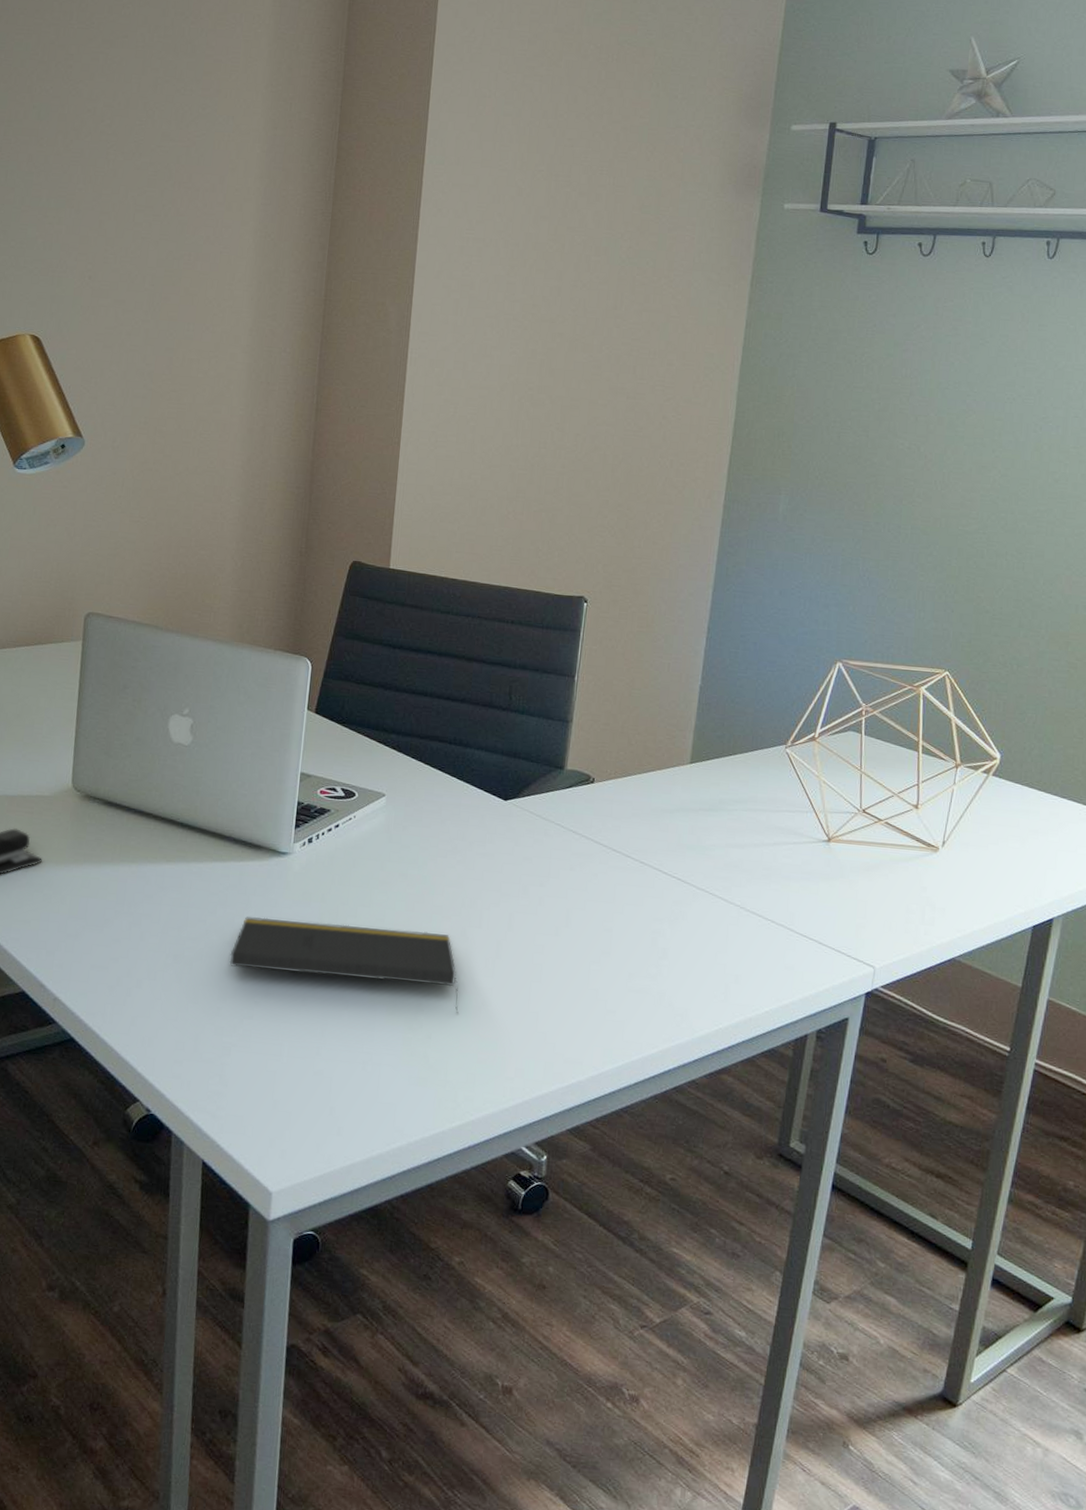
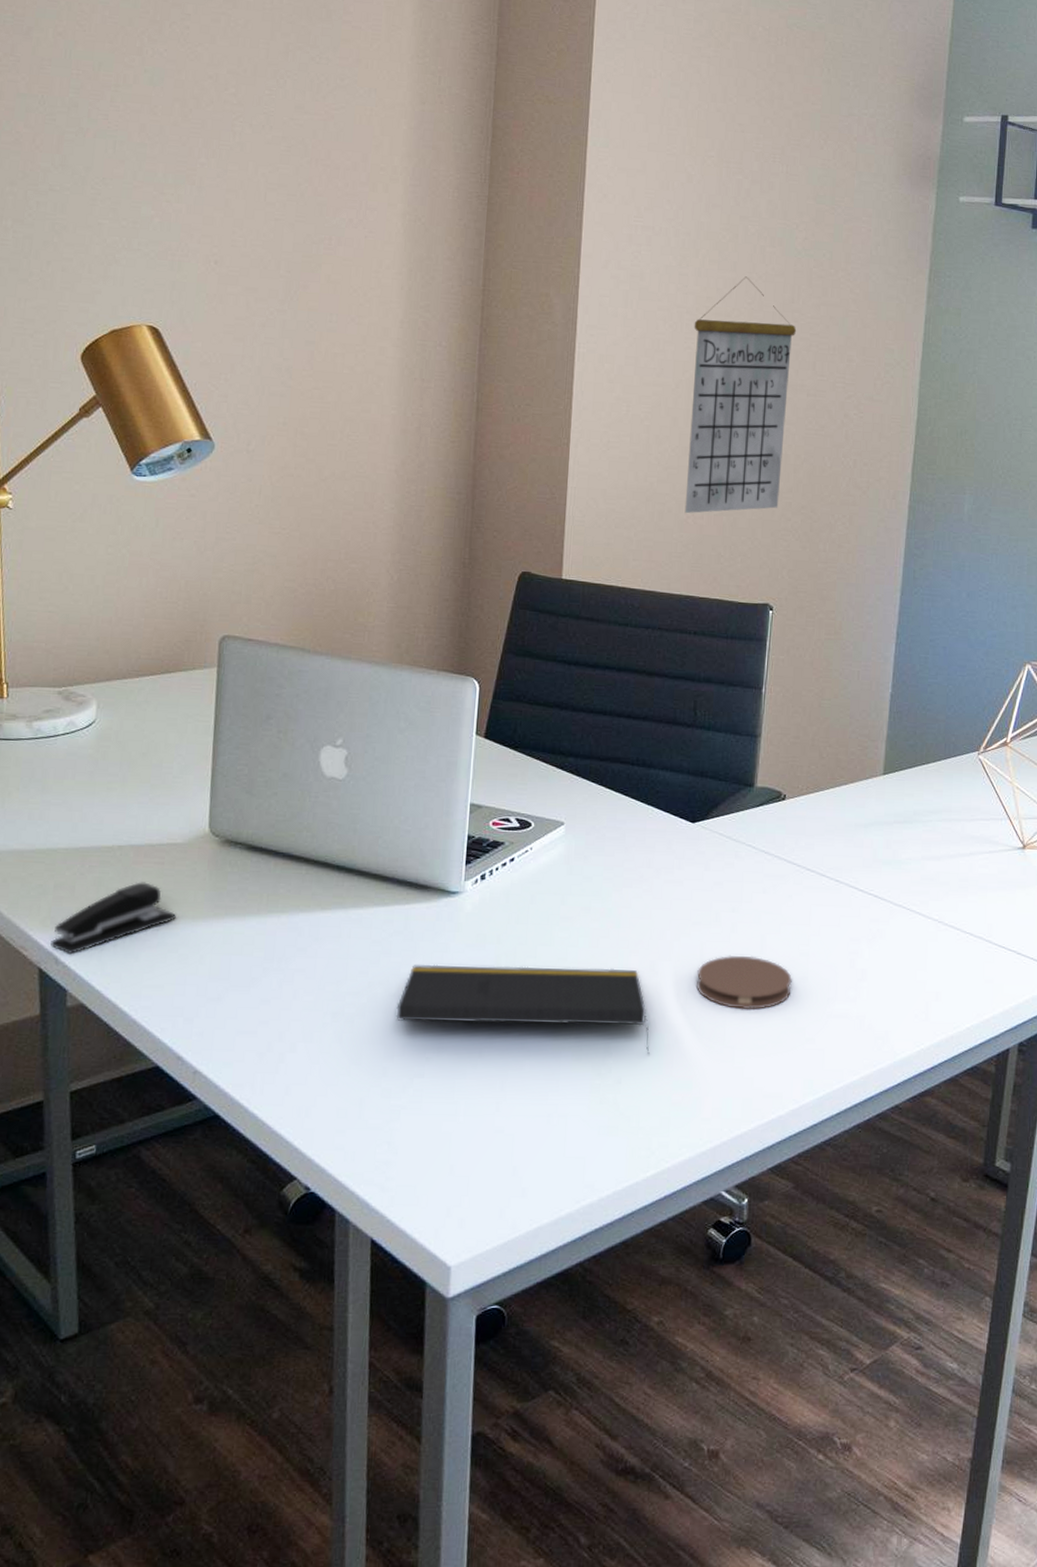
coaster: none [504,926,595,980] -> present [696,955,792,1010]
calendar: none [506,284,619,510] -> present [684,276,797,514]

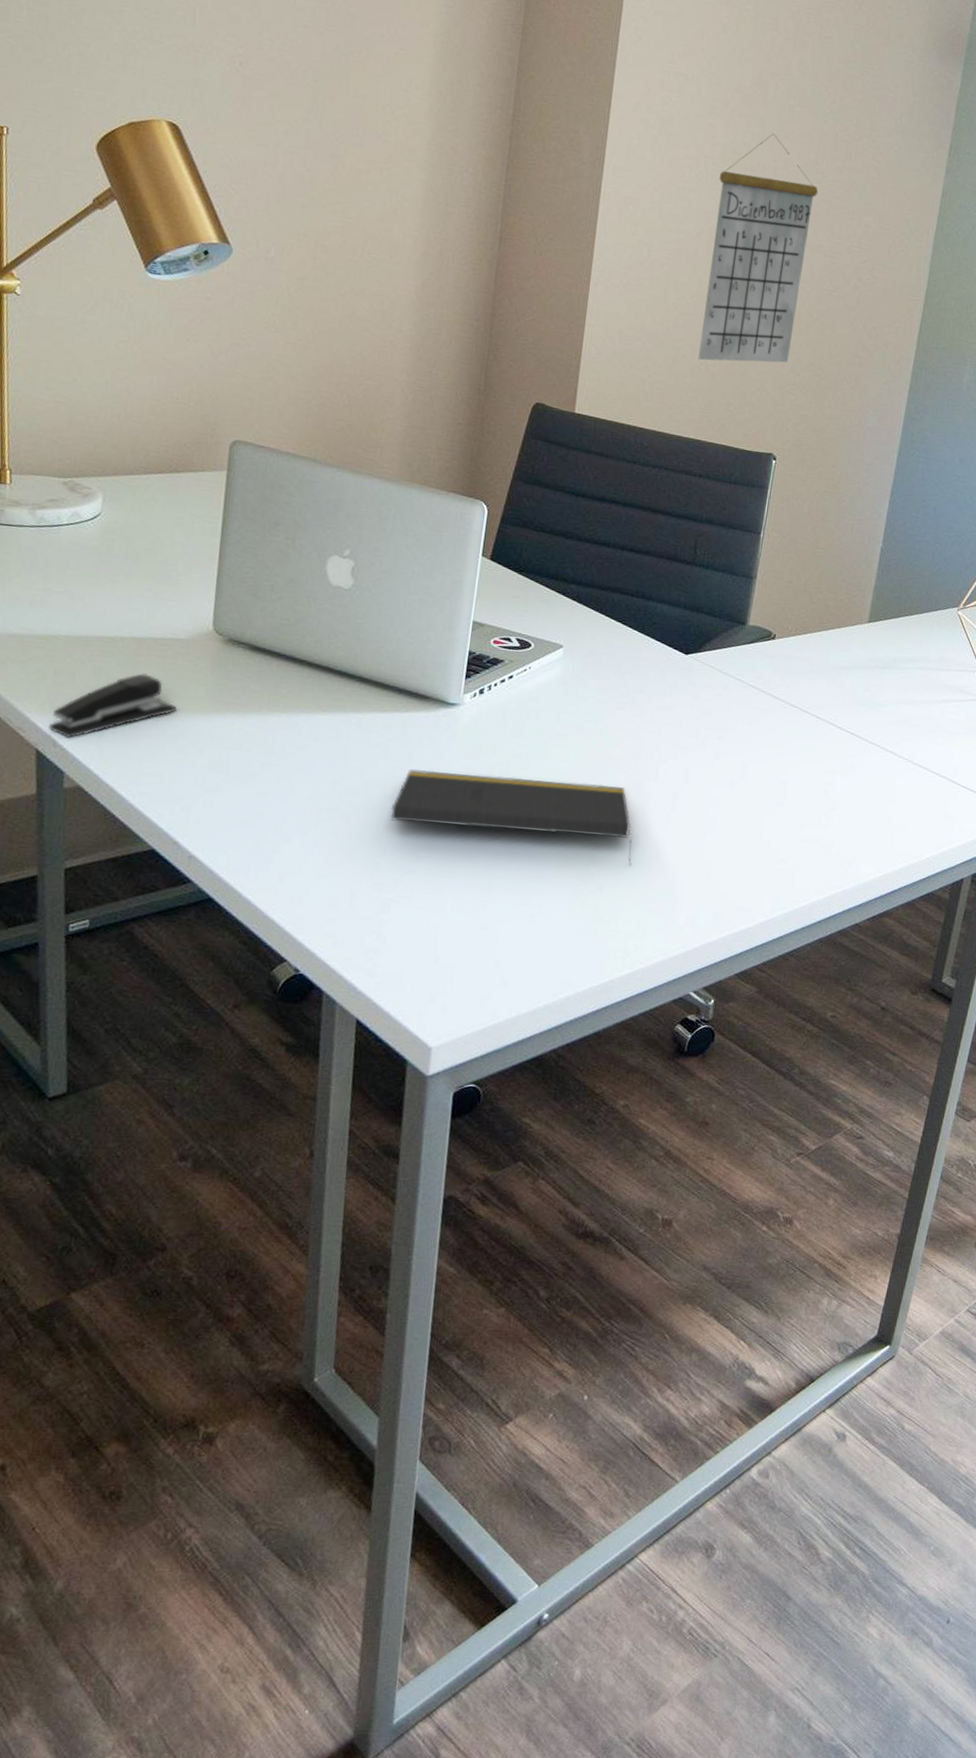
coaster: present [696,955,792,1010] -> none [679,779,769,831]

